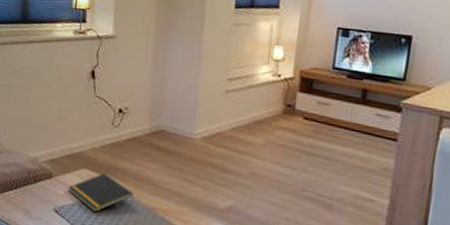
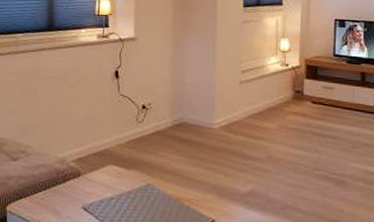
notepad: present [68,173,134,213] -> none [96,168,159,207]

